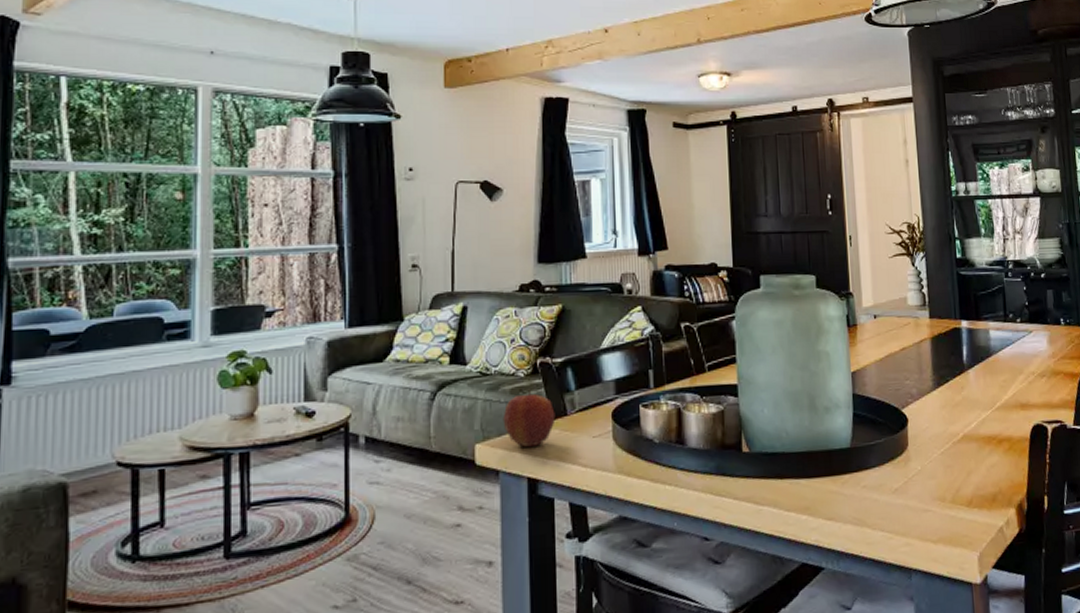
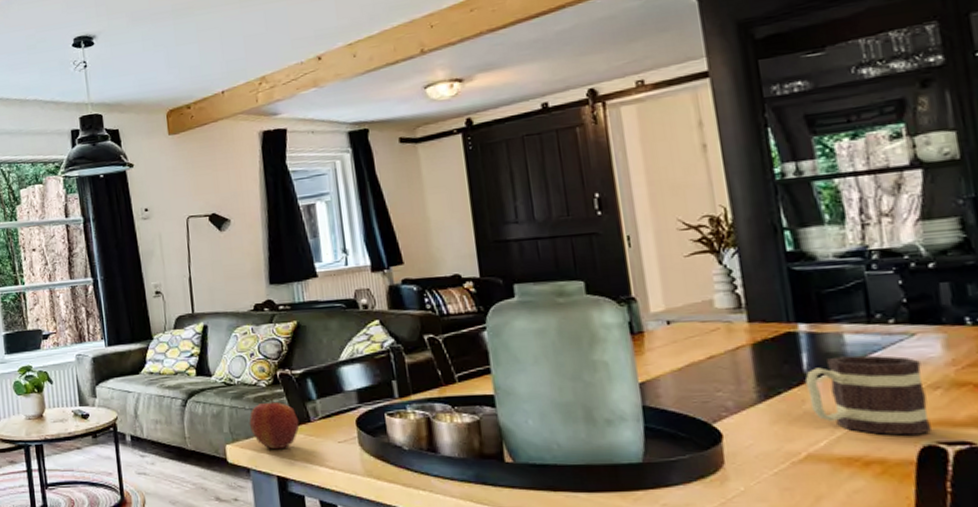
mug: none [965,348,1040,416] -> present [806,355,933,436]

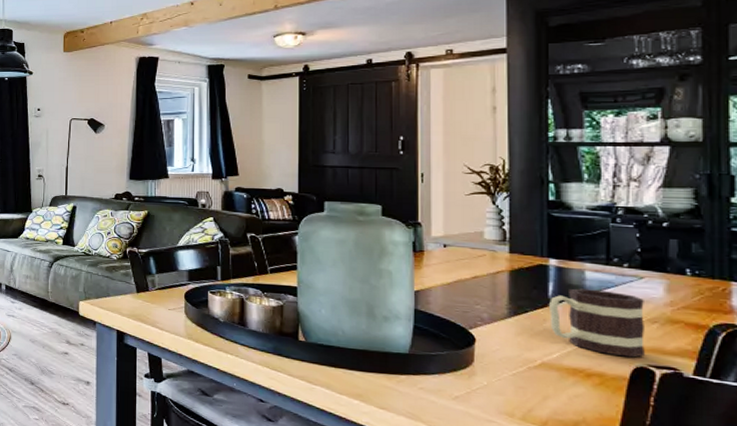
apple: present [249,397,300,450] -> none [100,268,140,310]

